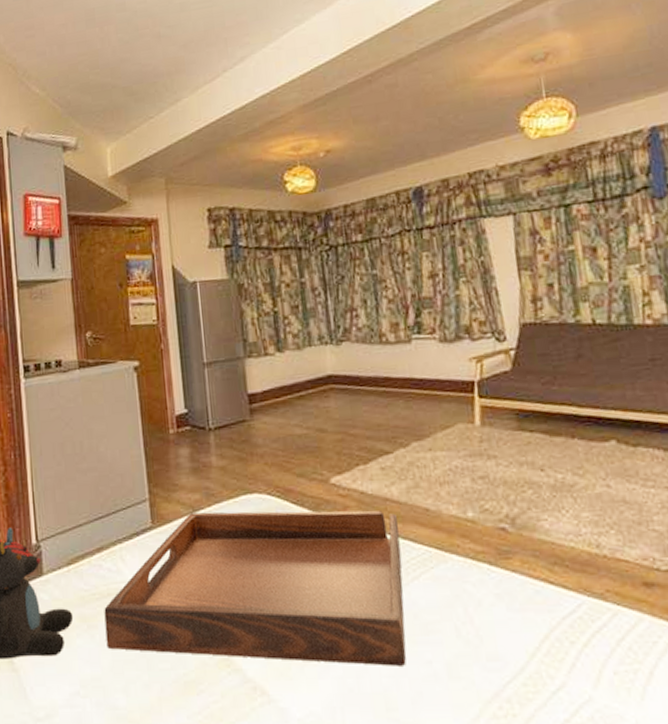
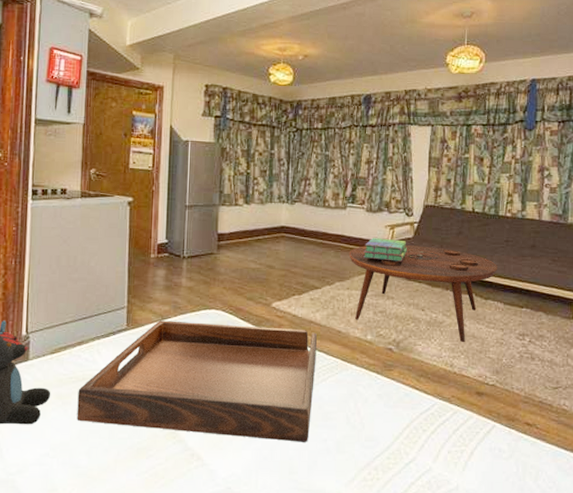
coffee table: none [423,379,646,511] -> present [349,244,498,342]
stack of books: none [444,375,506,406] -> present [363,238,407,261]

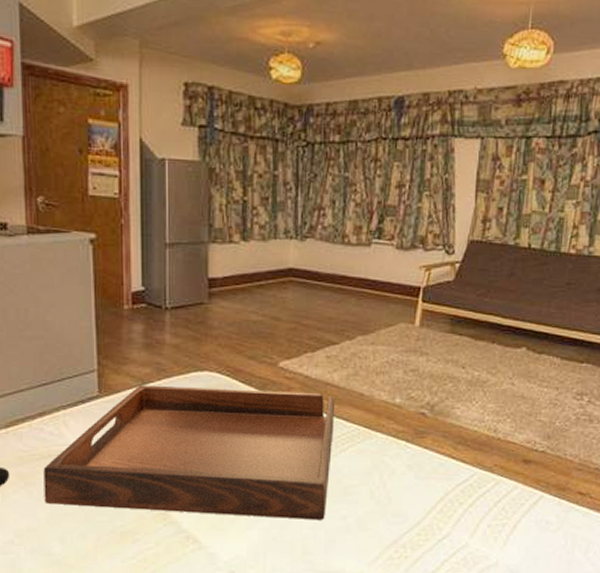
coffee table: present [349,244,498,342] -> none [373,289,556,403]
stack of books: present [363,238,407,261] -> none [392,281,446,310]

